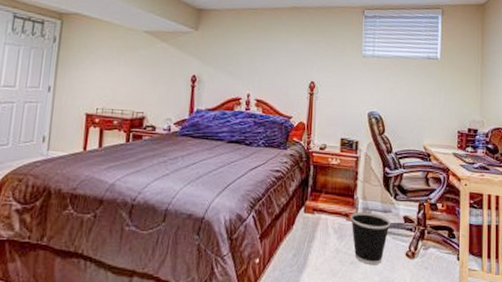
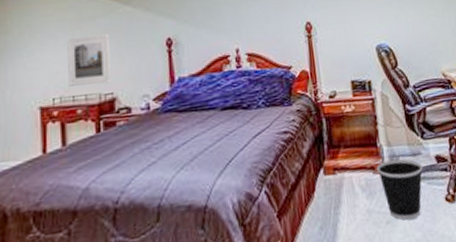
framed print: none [110,61,147,104] -> present [67,34,111,86]

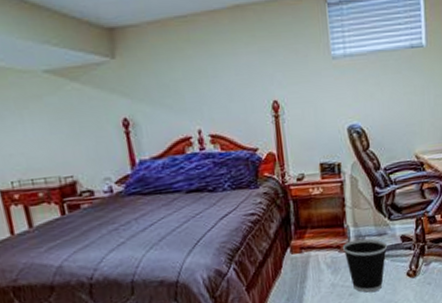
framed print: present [67,34,111,86] -> none [15,114,69,170]

